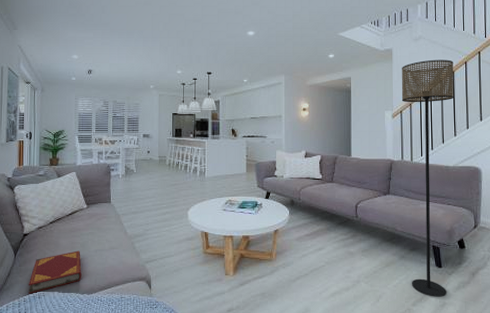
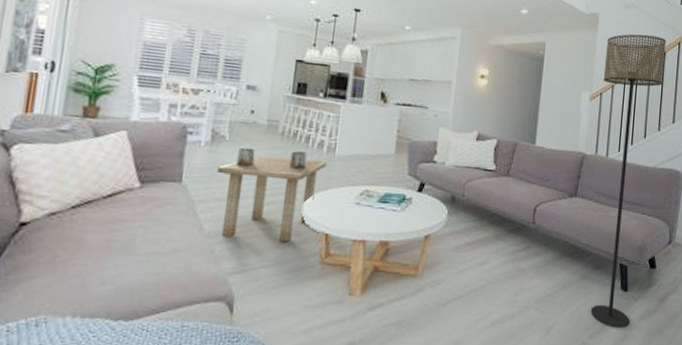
hardback book: present [28,250,82,294] -> none [17,252,121,320]
side table: none [131,176,200,240] -> present [217,147,327,243]

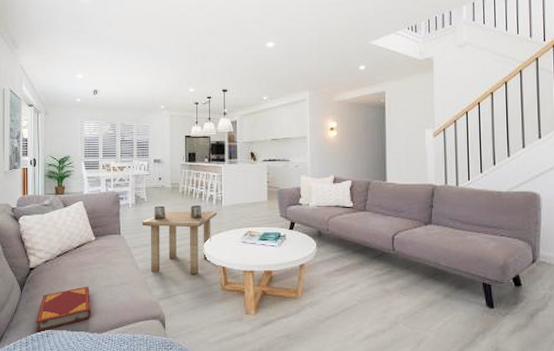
hardback book: none [17,252,121,320] -> present [36,286,91,332]
floor lamp: present [590,34,666,328] -> none [444,68,507,342]

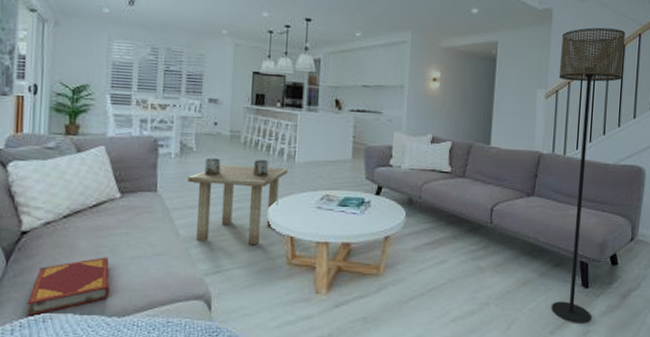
floor lamp: none [444,68,507,342] -> present [551,27,626,323]

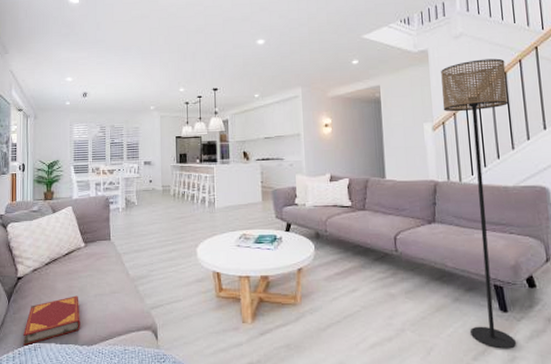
side table: present [188,157,288,245] -> none [133,208,210,281]

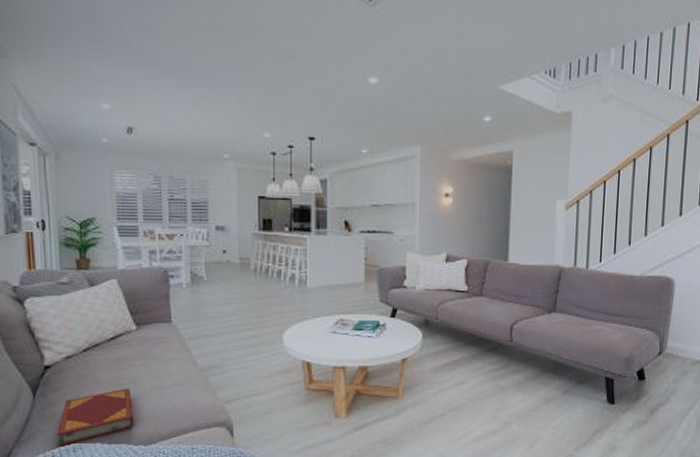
floor lamp: present [441,58,516,349] -> none [575,129,653,440]

